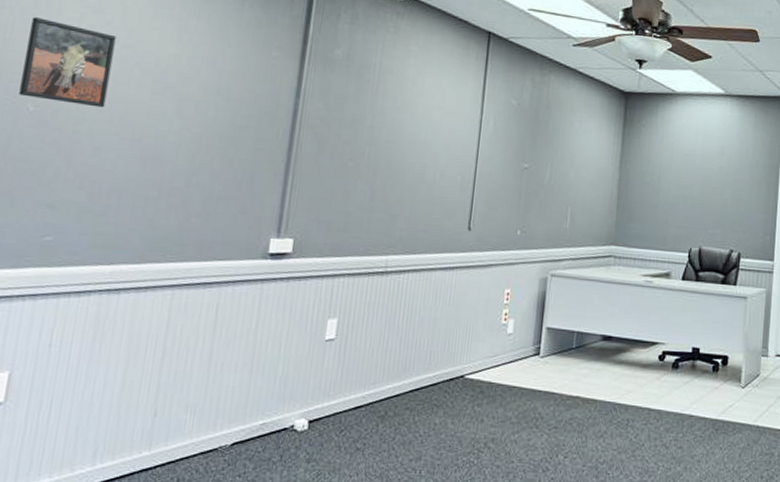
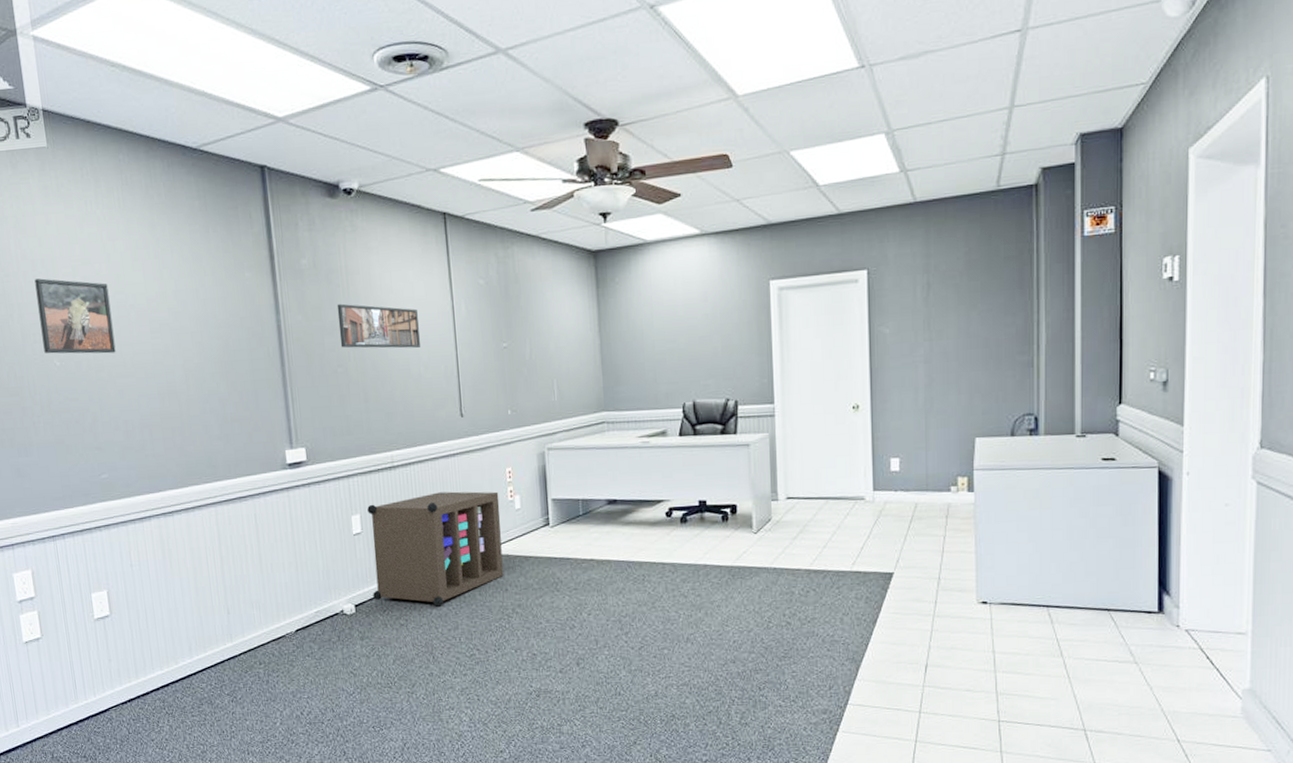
storage cabinet: none [332,305,493,432] -> present [367,491,504,607]
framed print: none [357,98,444,154] -> present [337,303,420,349]

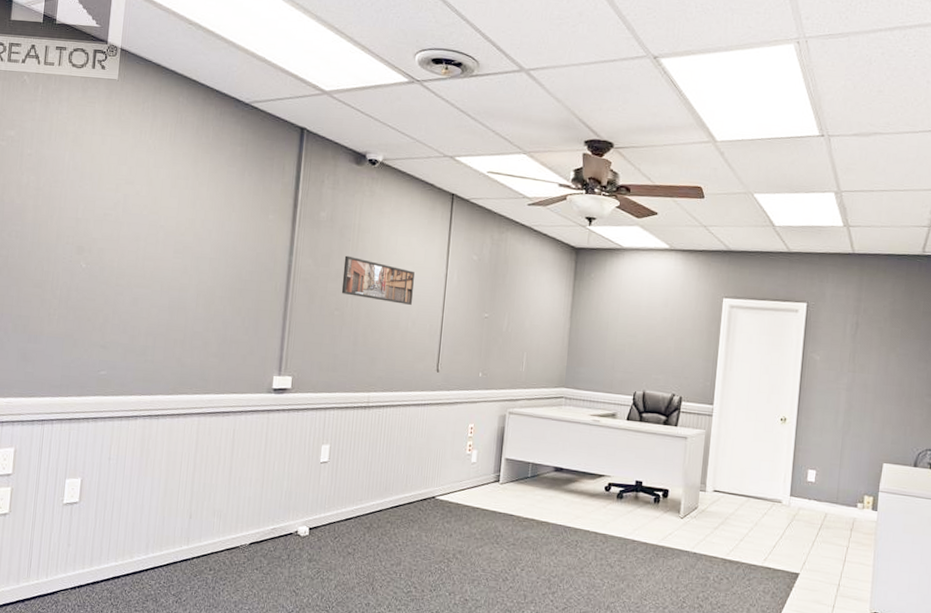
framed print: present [34,278,116,354] -> none [74,189,145,265]
storage cabinet: present [367,491,504,607] -> none [327,436,459,542]

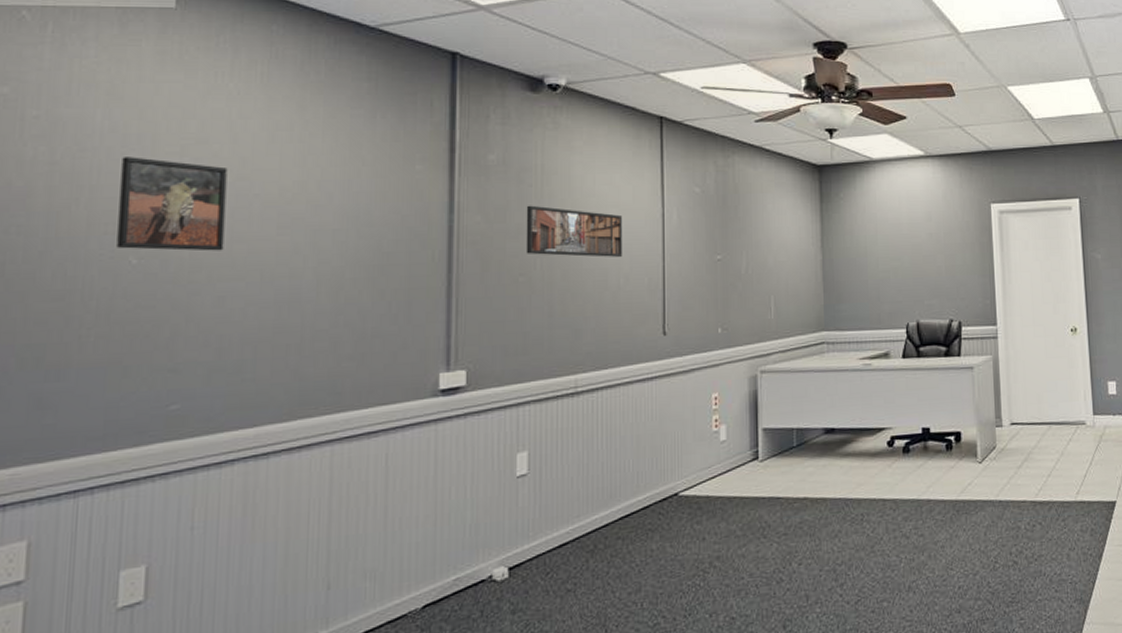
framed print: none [74,189,145,265] -> present [117,157,228,251]

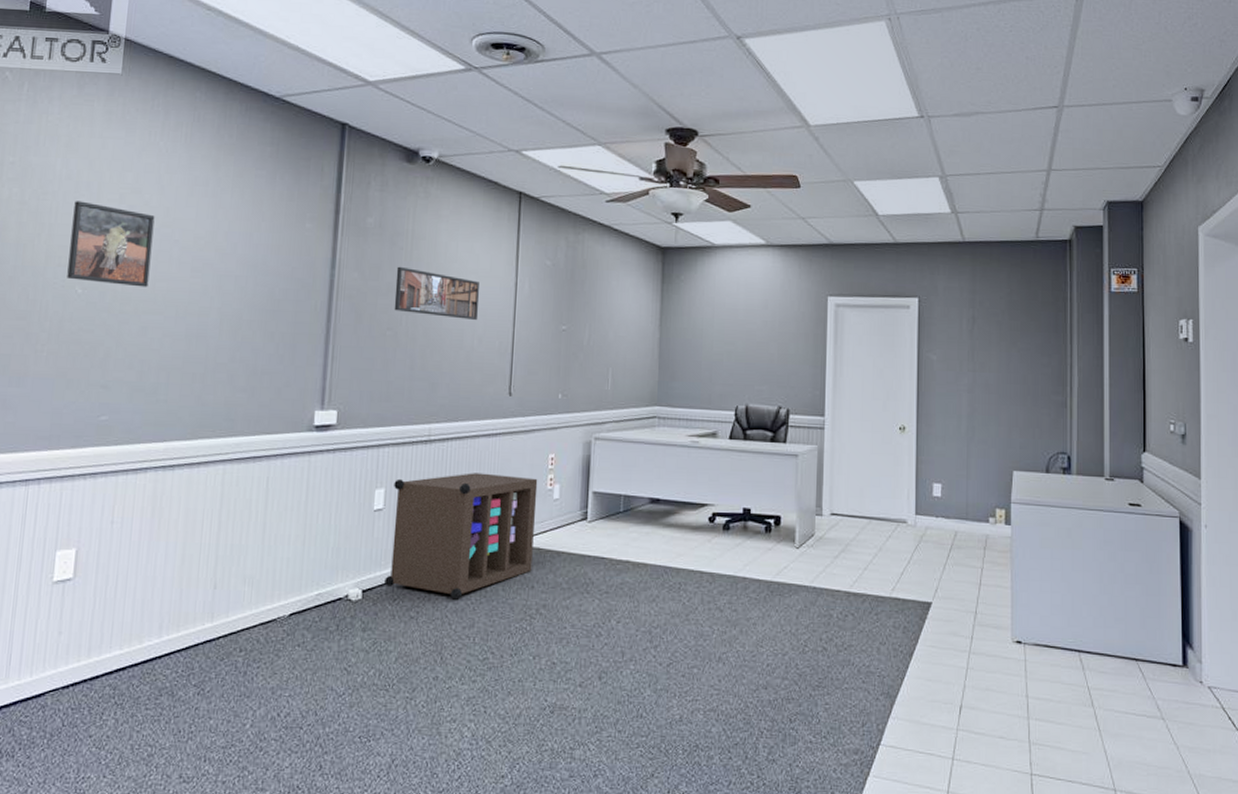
storage cabinet: none [534,421,702,565] -> present [384,473,538,600]

